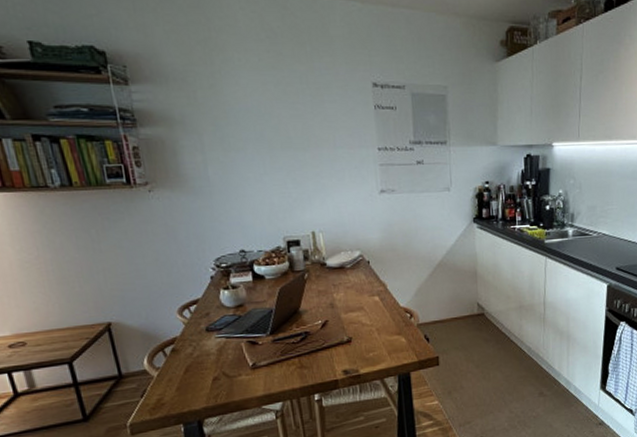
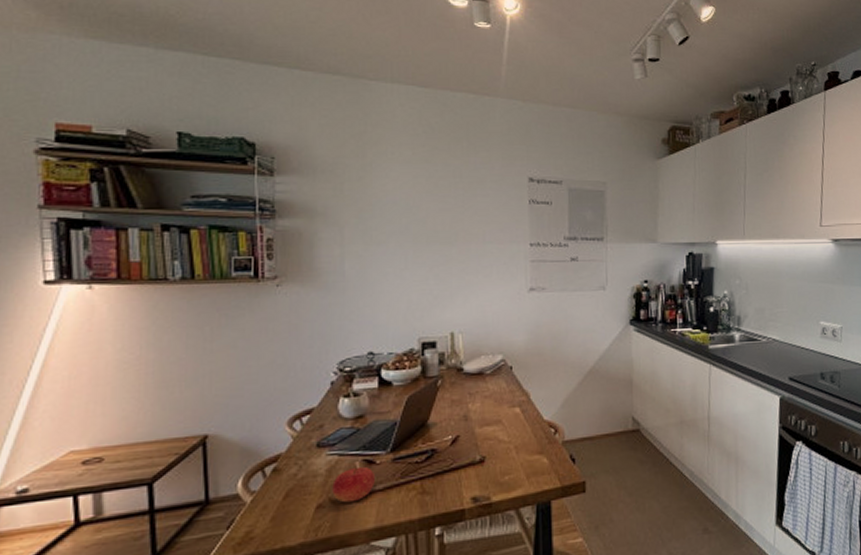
fruit: none [223,346,260,376] -> present [332,466,375,503]

